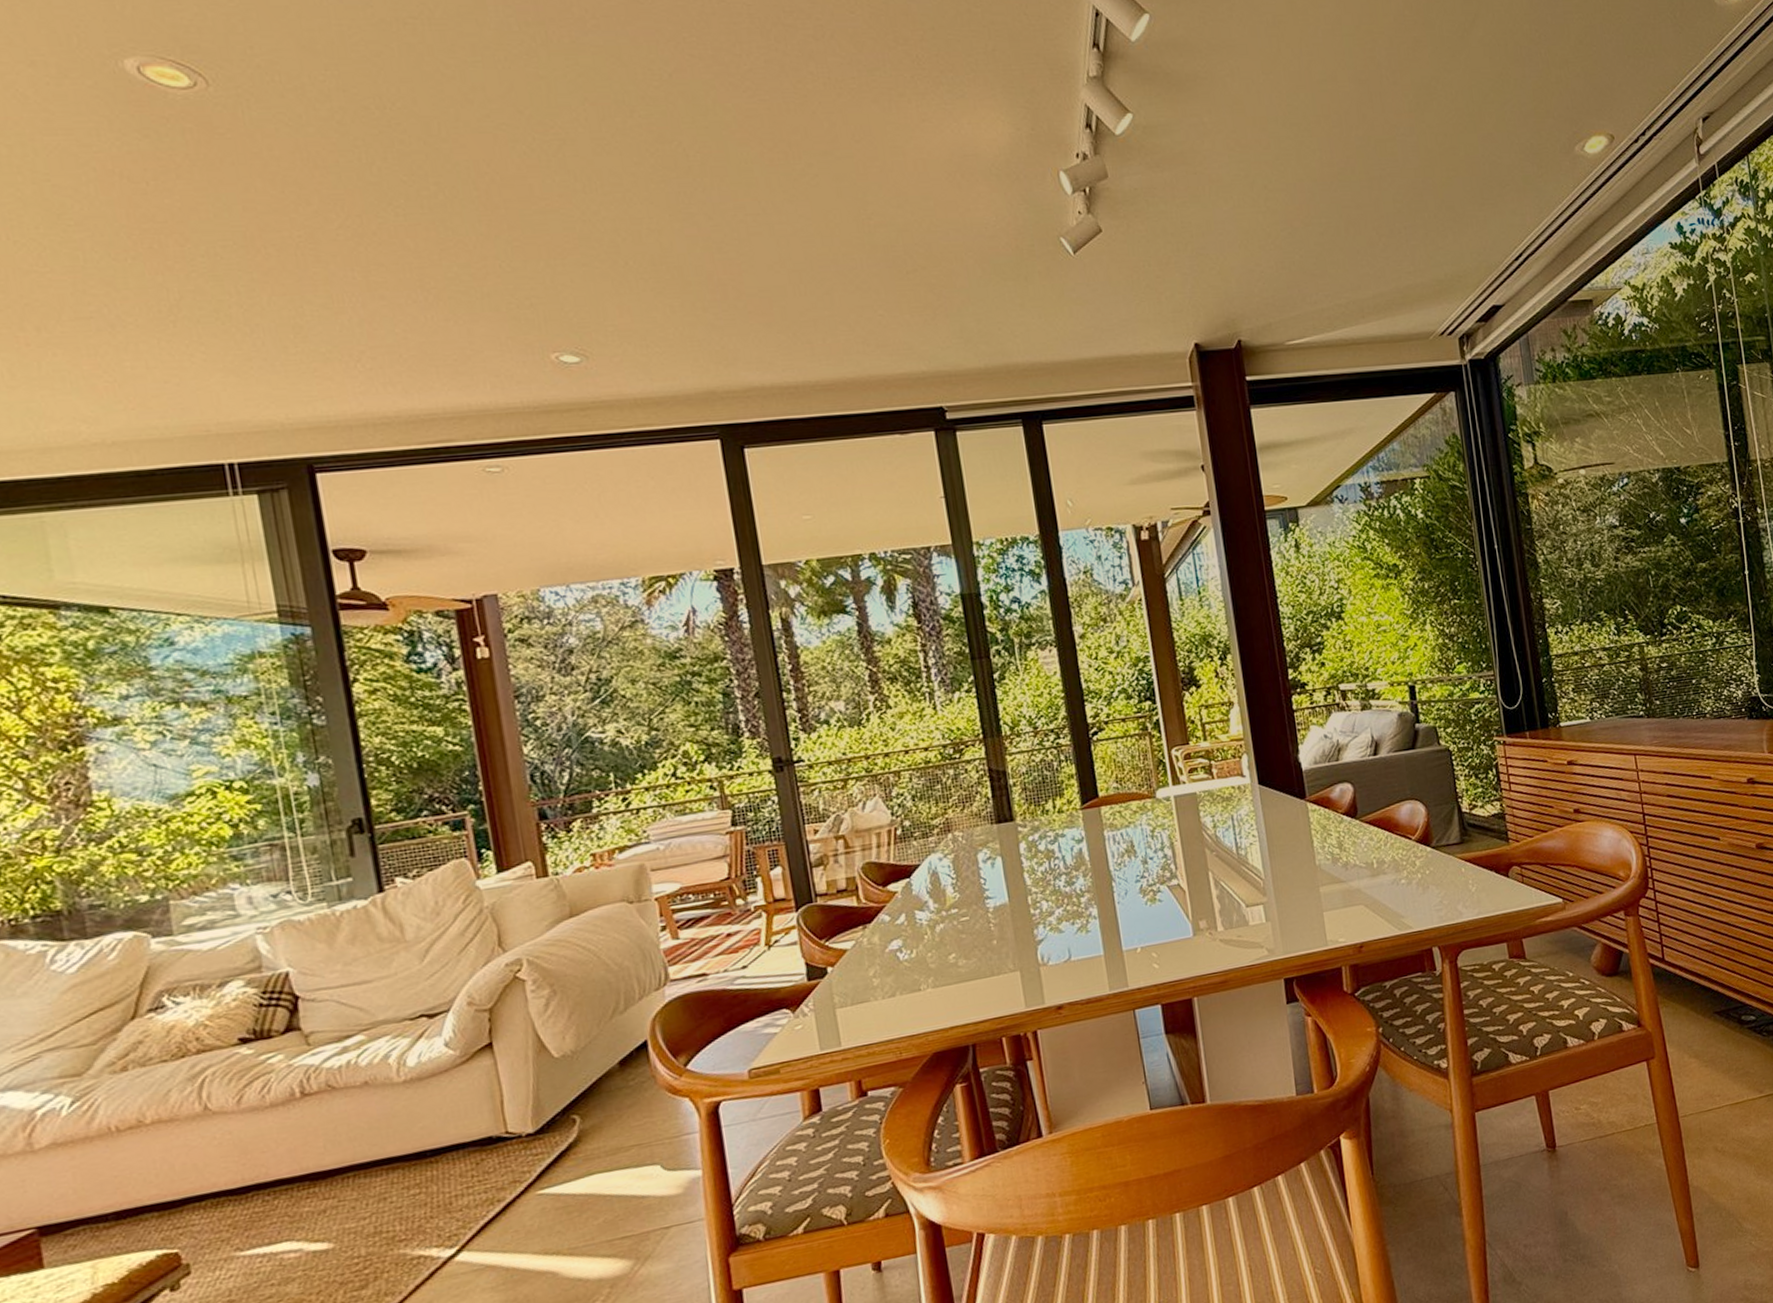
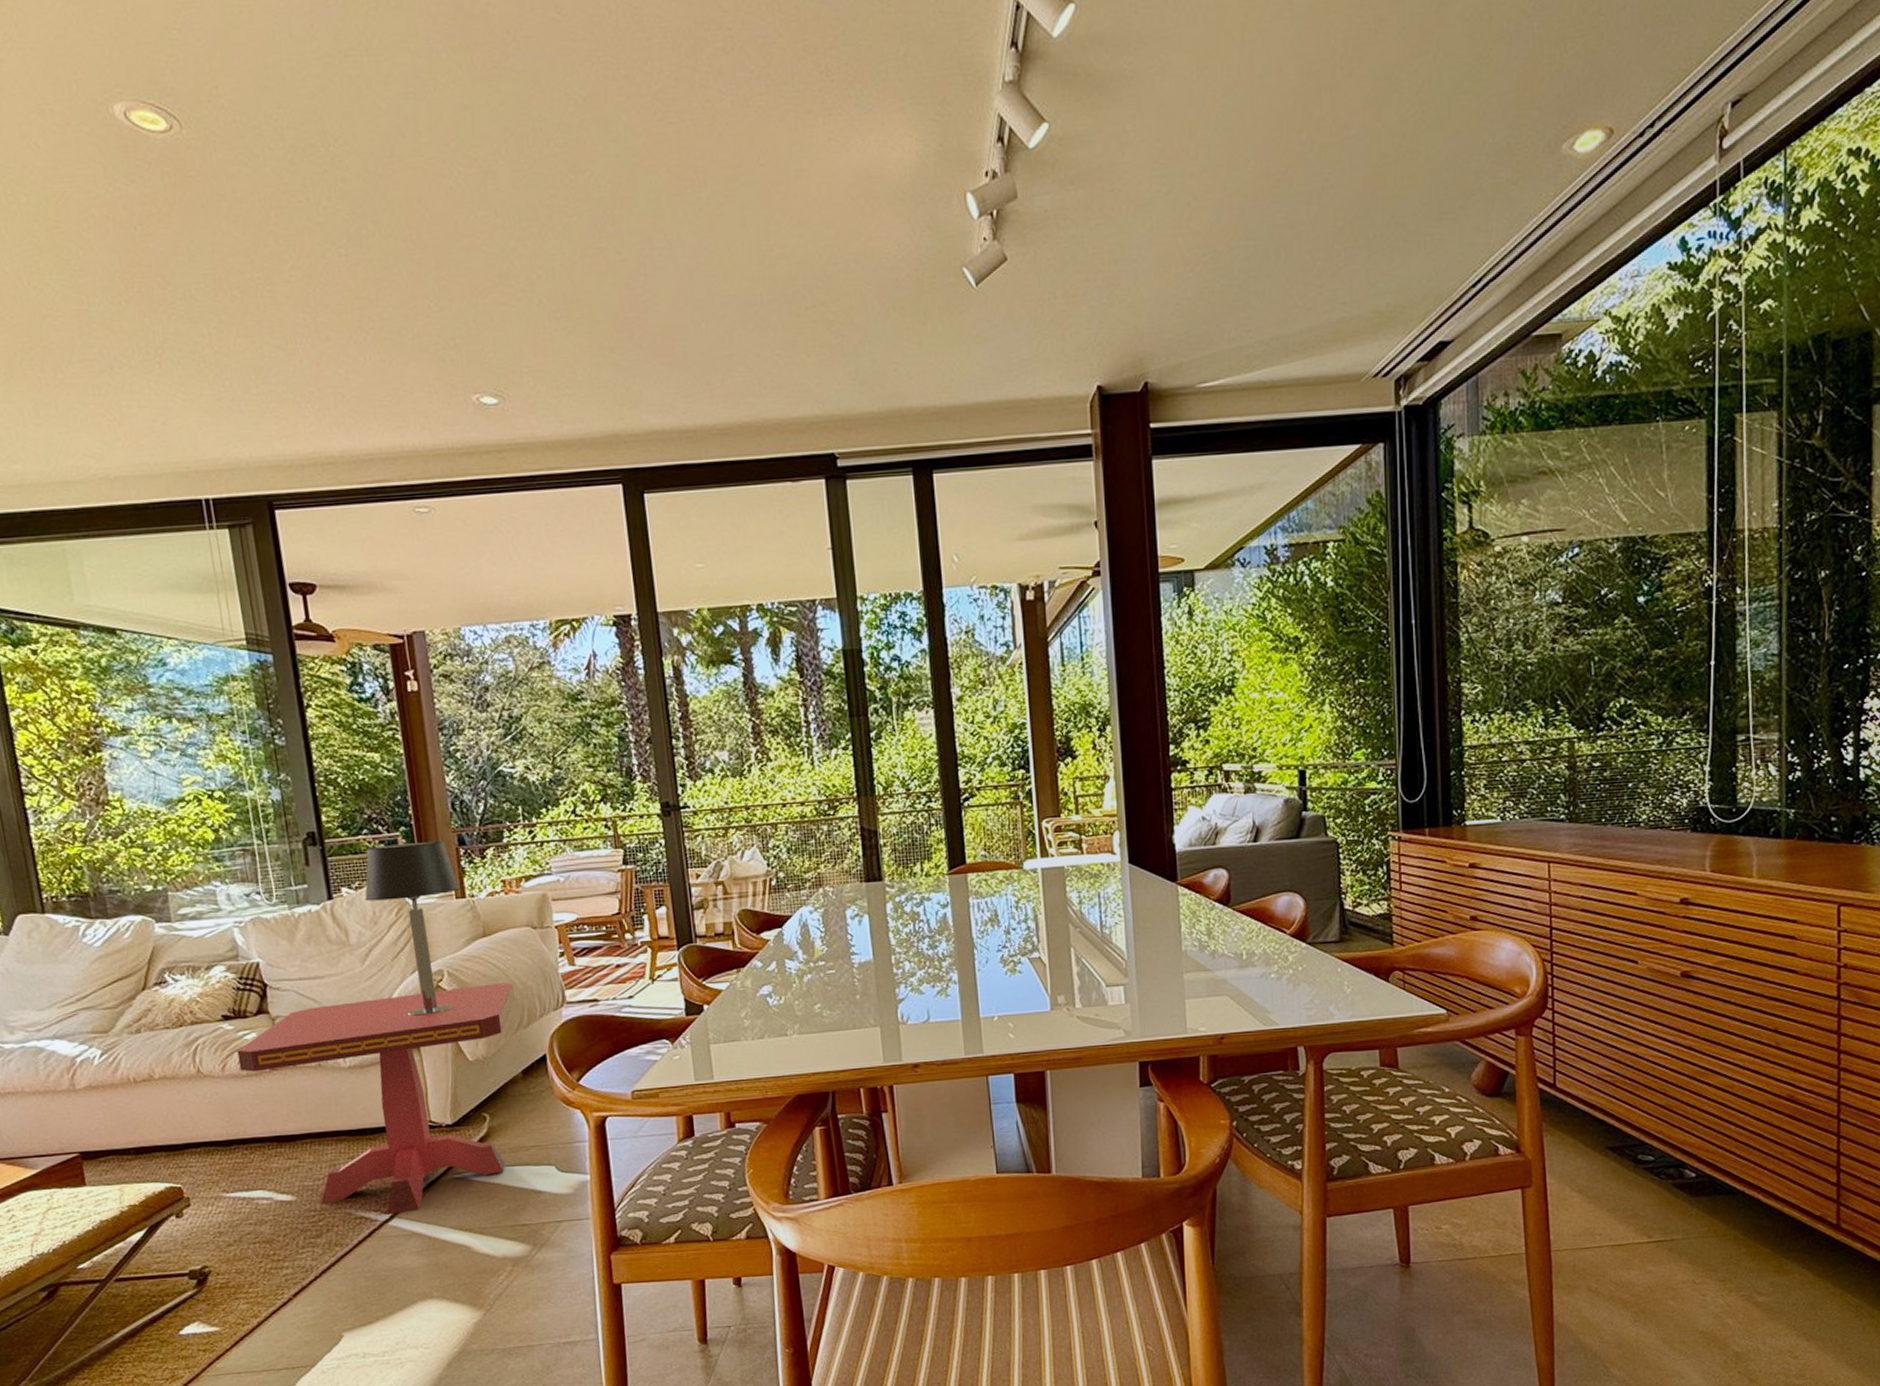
side table: none [257,965,609,1249] -> present [237,982,515,1215]
table lamp: none [425,816,542,1015] -> present [365,840,460,1016]

